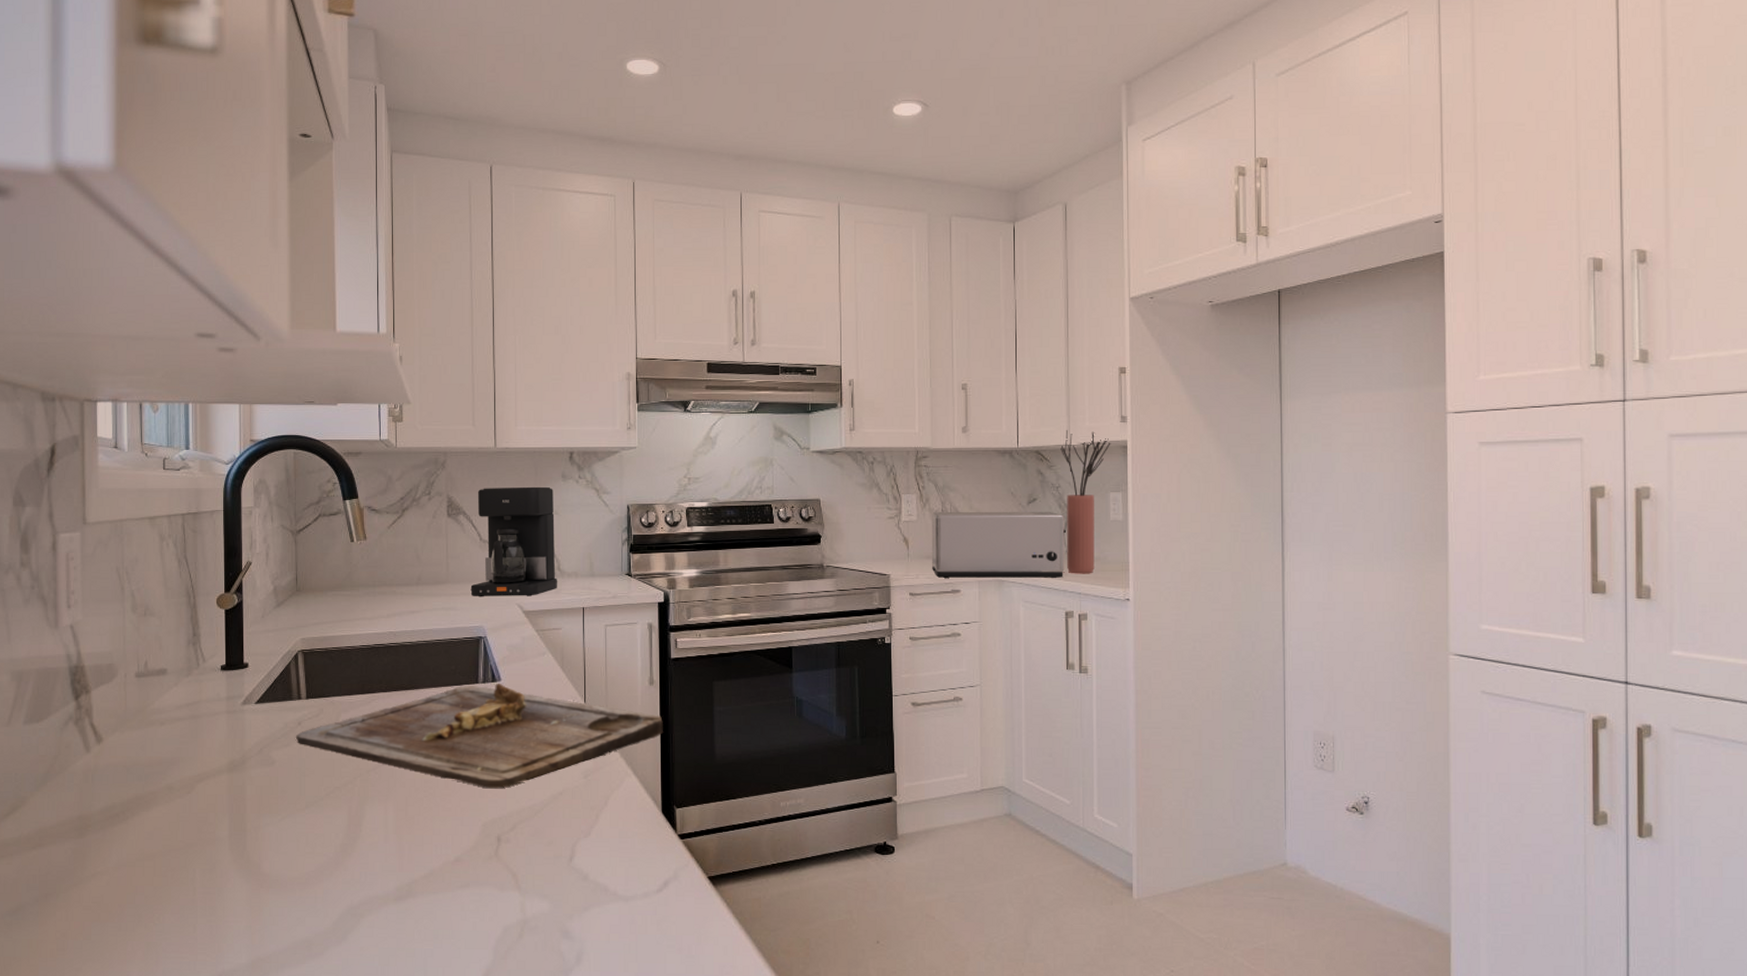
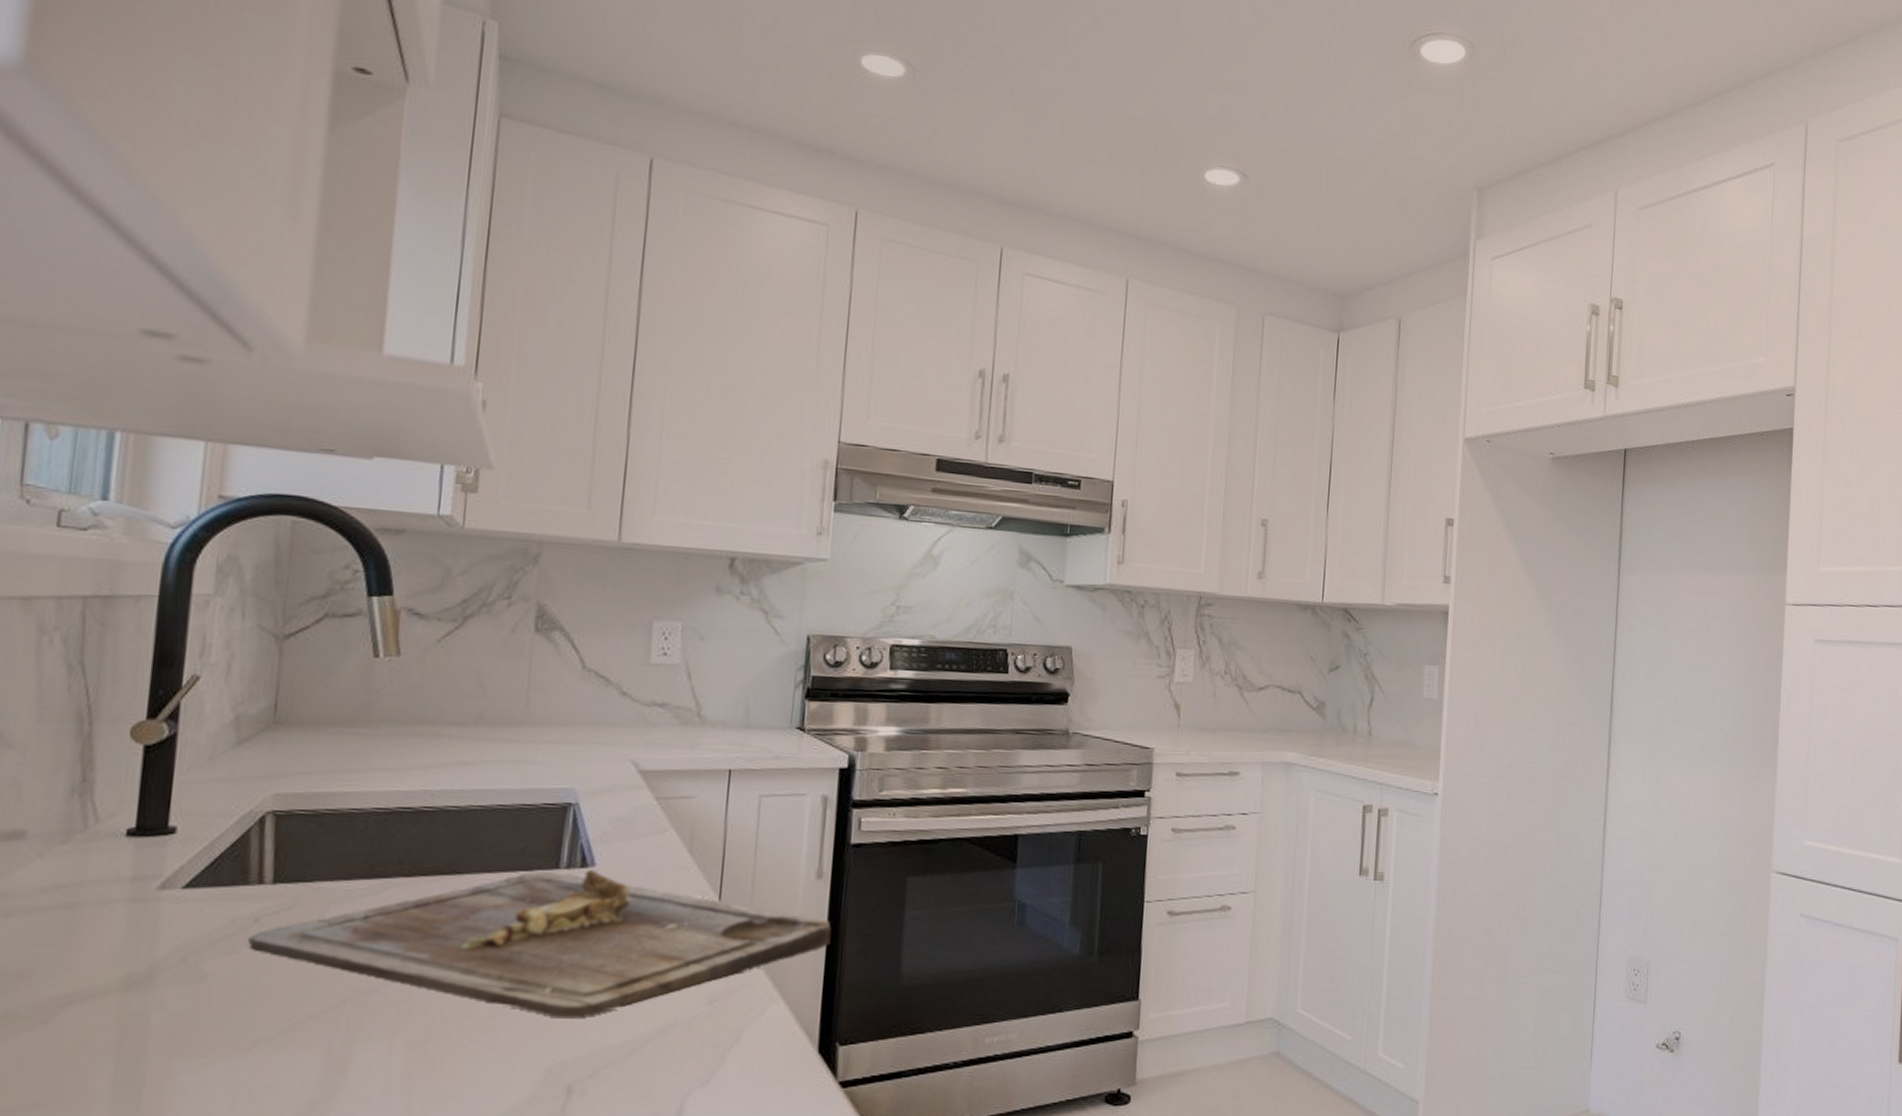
coffee maker: present [470,486,557,597] -> none [560,596,701,751]
toaster: present [932,512,1066,578] -> none [1207,674,1371,764]
vase: present [1060,430,1111,574] -> none [1369,587,1431,761]

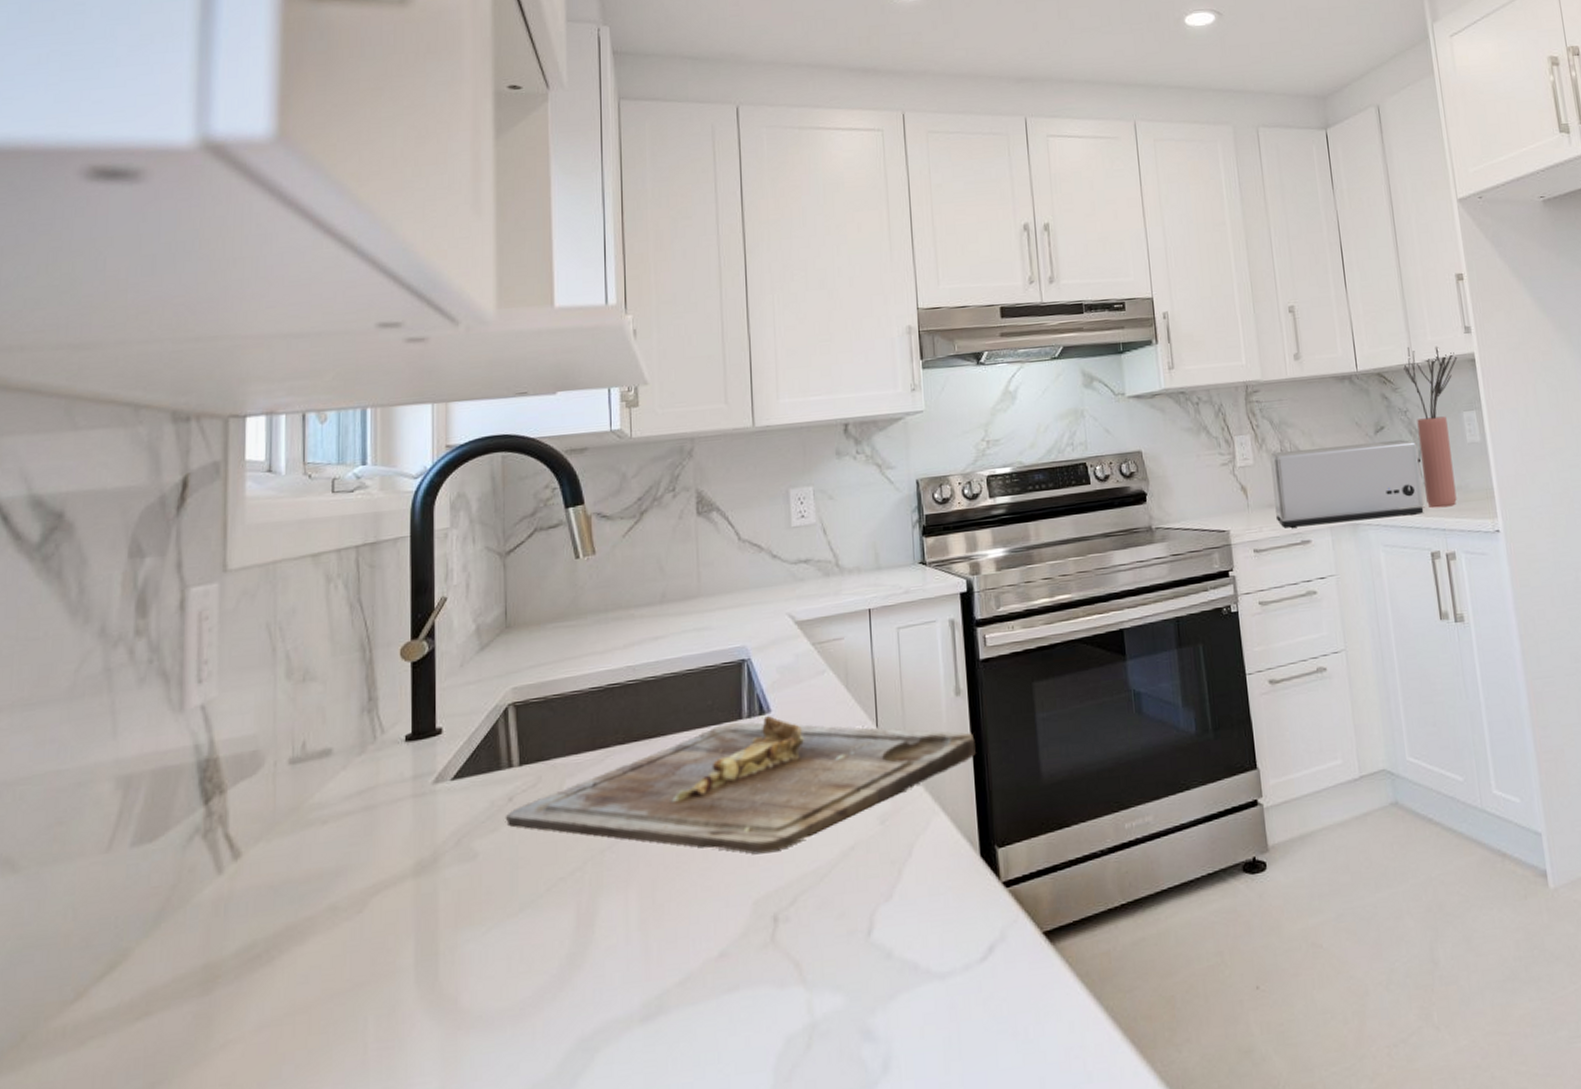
toaster: none [1207,674,1371,764] -> present [1270,440,1425,528]
vase: none [1369,587,1431,761] -> present [1403,346,1458,508]

